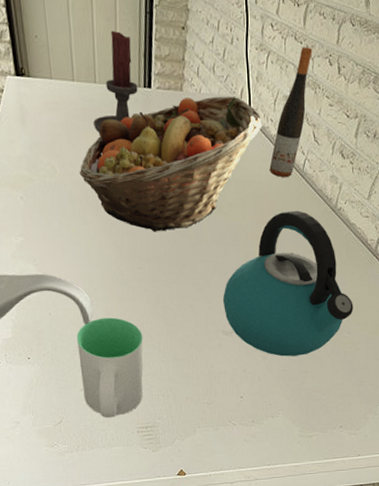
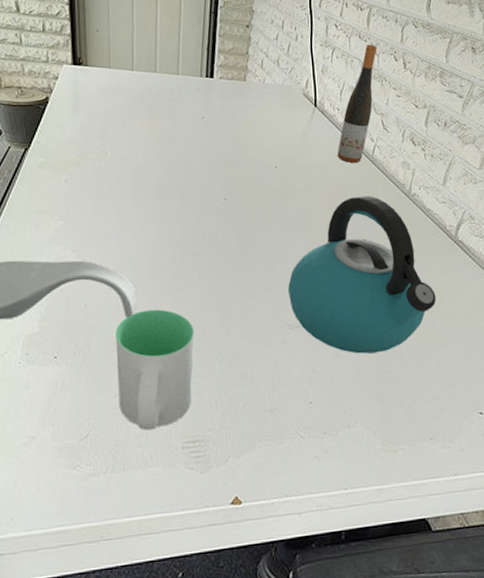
fruit basket: present [79,96,263,232] -> none [132,86,329,217]
candle holder: present [93,30,138,132] -> none [151,26,200,118]

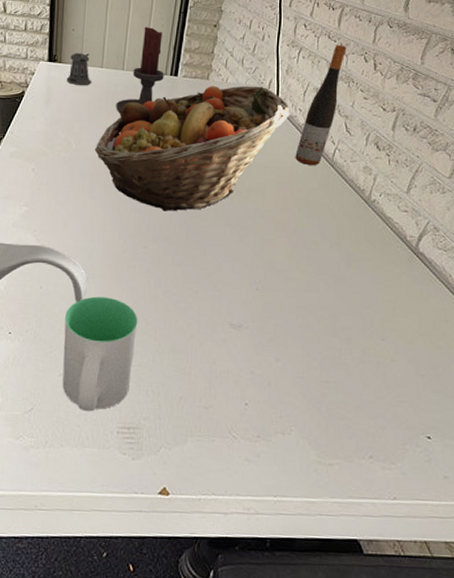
pepper shaker: none [94,55,123,90] -> present [66,53,92,86]
fruit basket: none [132,86,329,217] -> present [94,86,290,212]
candle holder: none [151,26,200,118] -> present [116,26,164,113]
kettle: present [288,196,436,354] -> none [233,199,389,362]

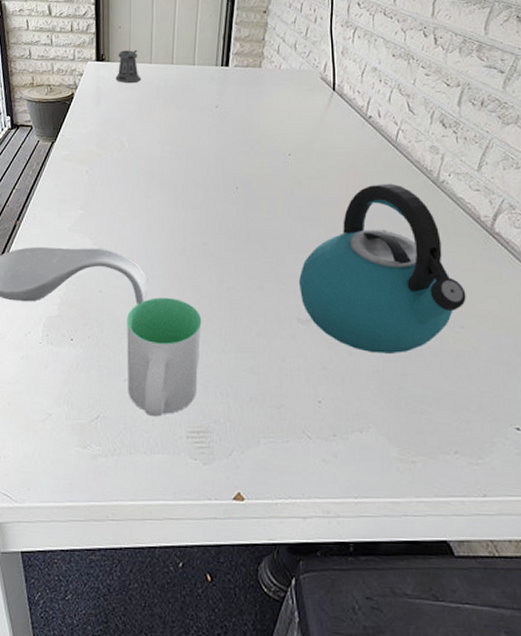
fruit basket: present [94,86,290,212] -> none [147,70,349,206]
candle holder: present [116,26,164,113] -> none [167,17,215,109]
kettle: none [233,199,389,362] -> present [299,183,466,353]
wine bottle: present [295,45,347,165] -> none [356,21,405,148]

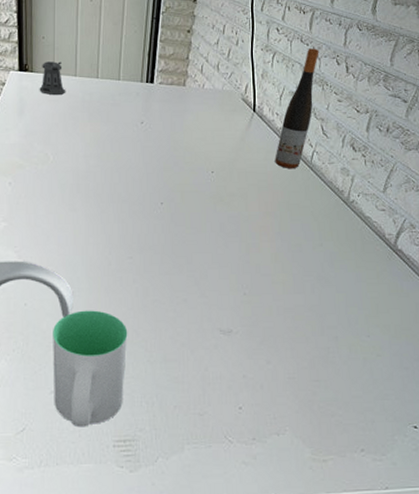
kettle: present [299,183,466,353] -> none [221,202,372,362]
wine bottle: none [356,21,405,148] -> present [275,48,319,168]

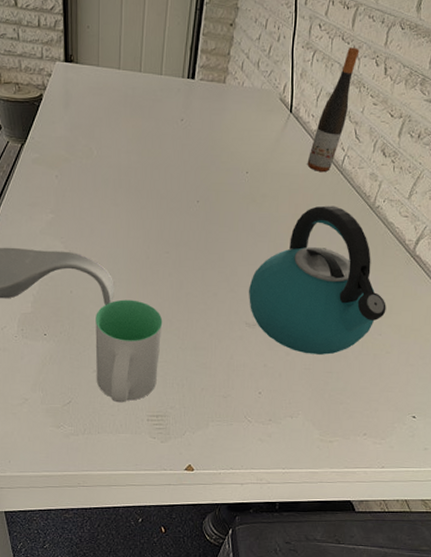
pepper shaker: present [39,62,66,96] -> none [84,53,110,89]
kettle: none [221,202,372,362] -> present [249,205,386,355]

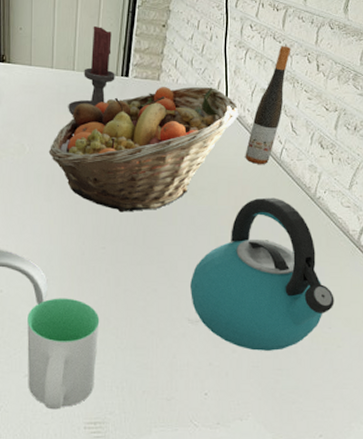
fruit basket: none [115,90,304,218] -> present [48,86,239,212]
candle holder: none [135,24,182,118] -> present [68,25,115,115]

